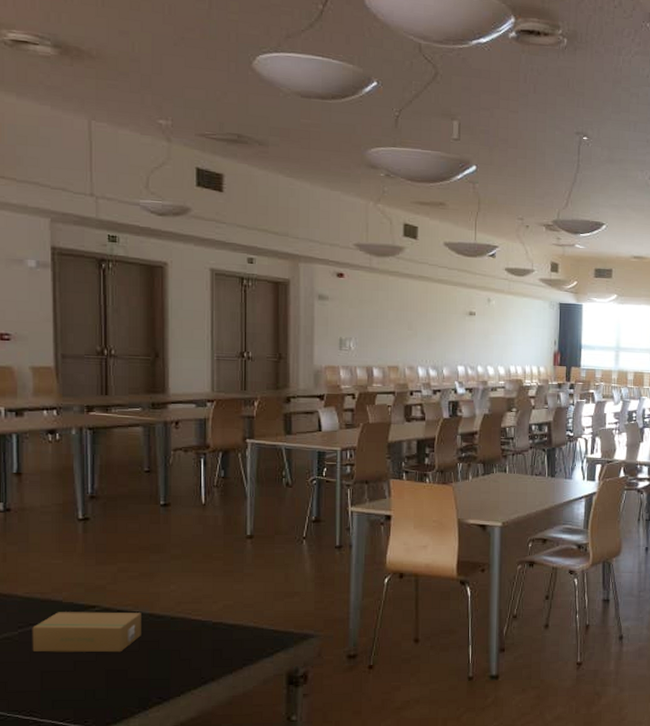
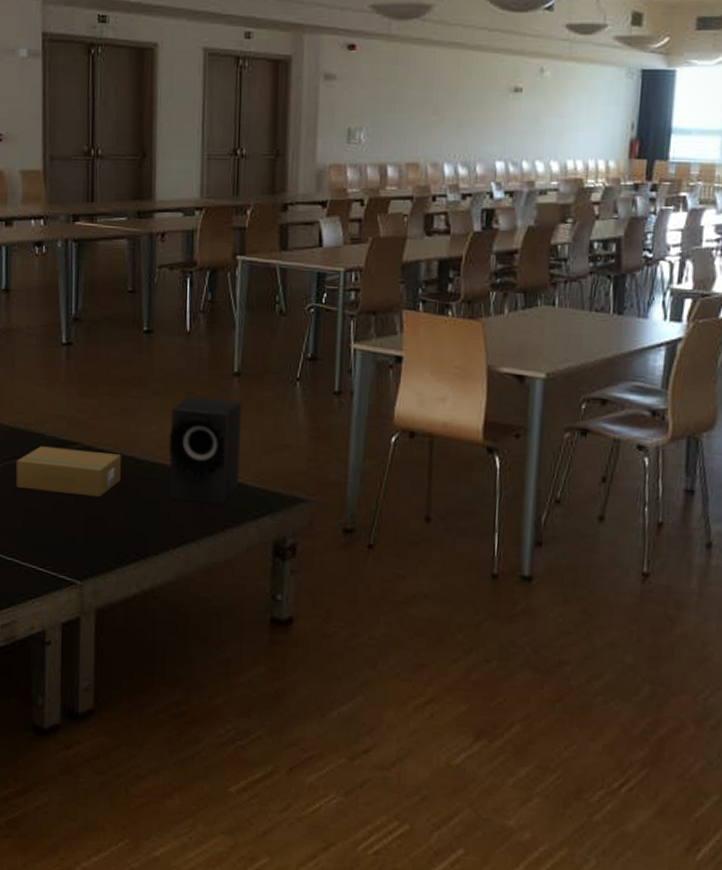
speaker: none [188,558,255,648] -> present [168,397,242,505]

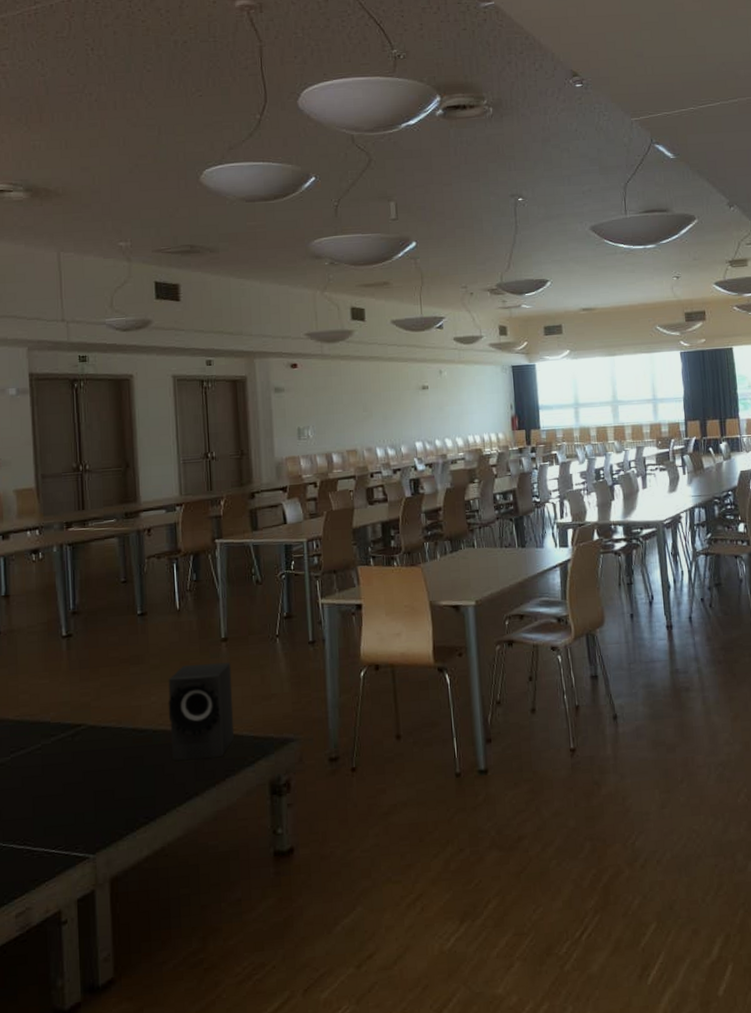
box: present [16,446,121,498] -> none [23,728,126,777]

